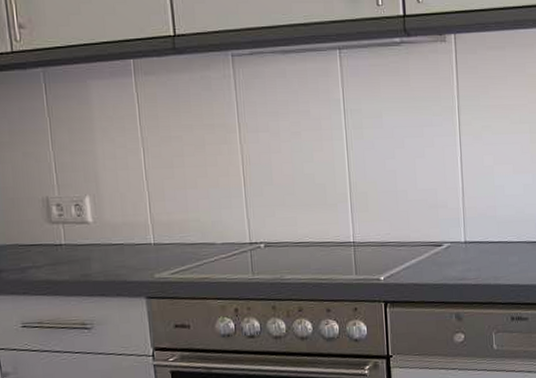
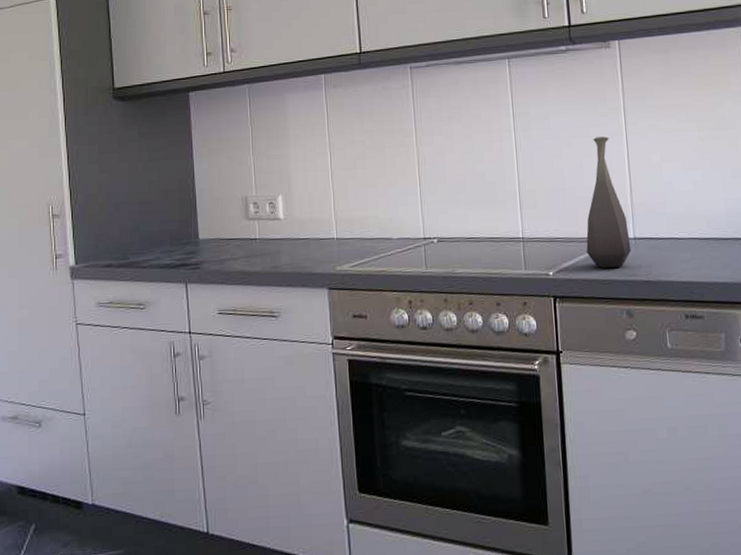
bottle: none [417,137,462,272] -> present [586,136,631,268]

